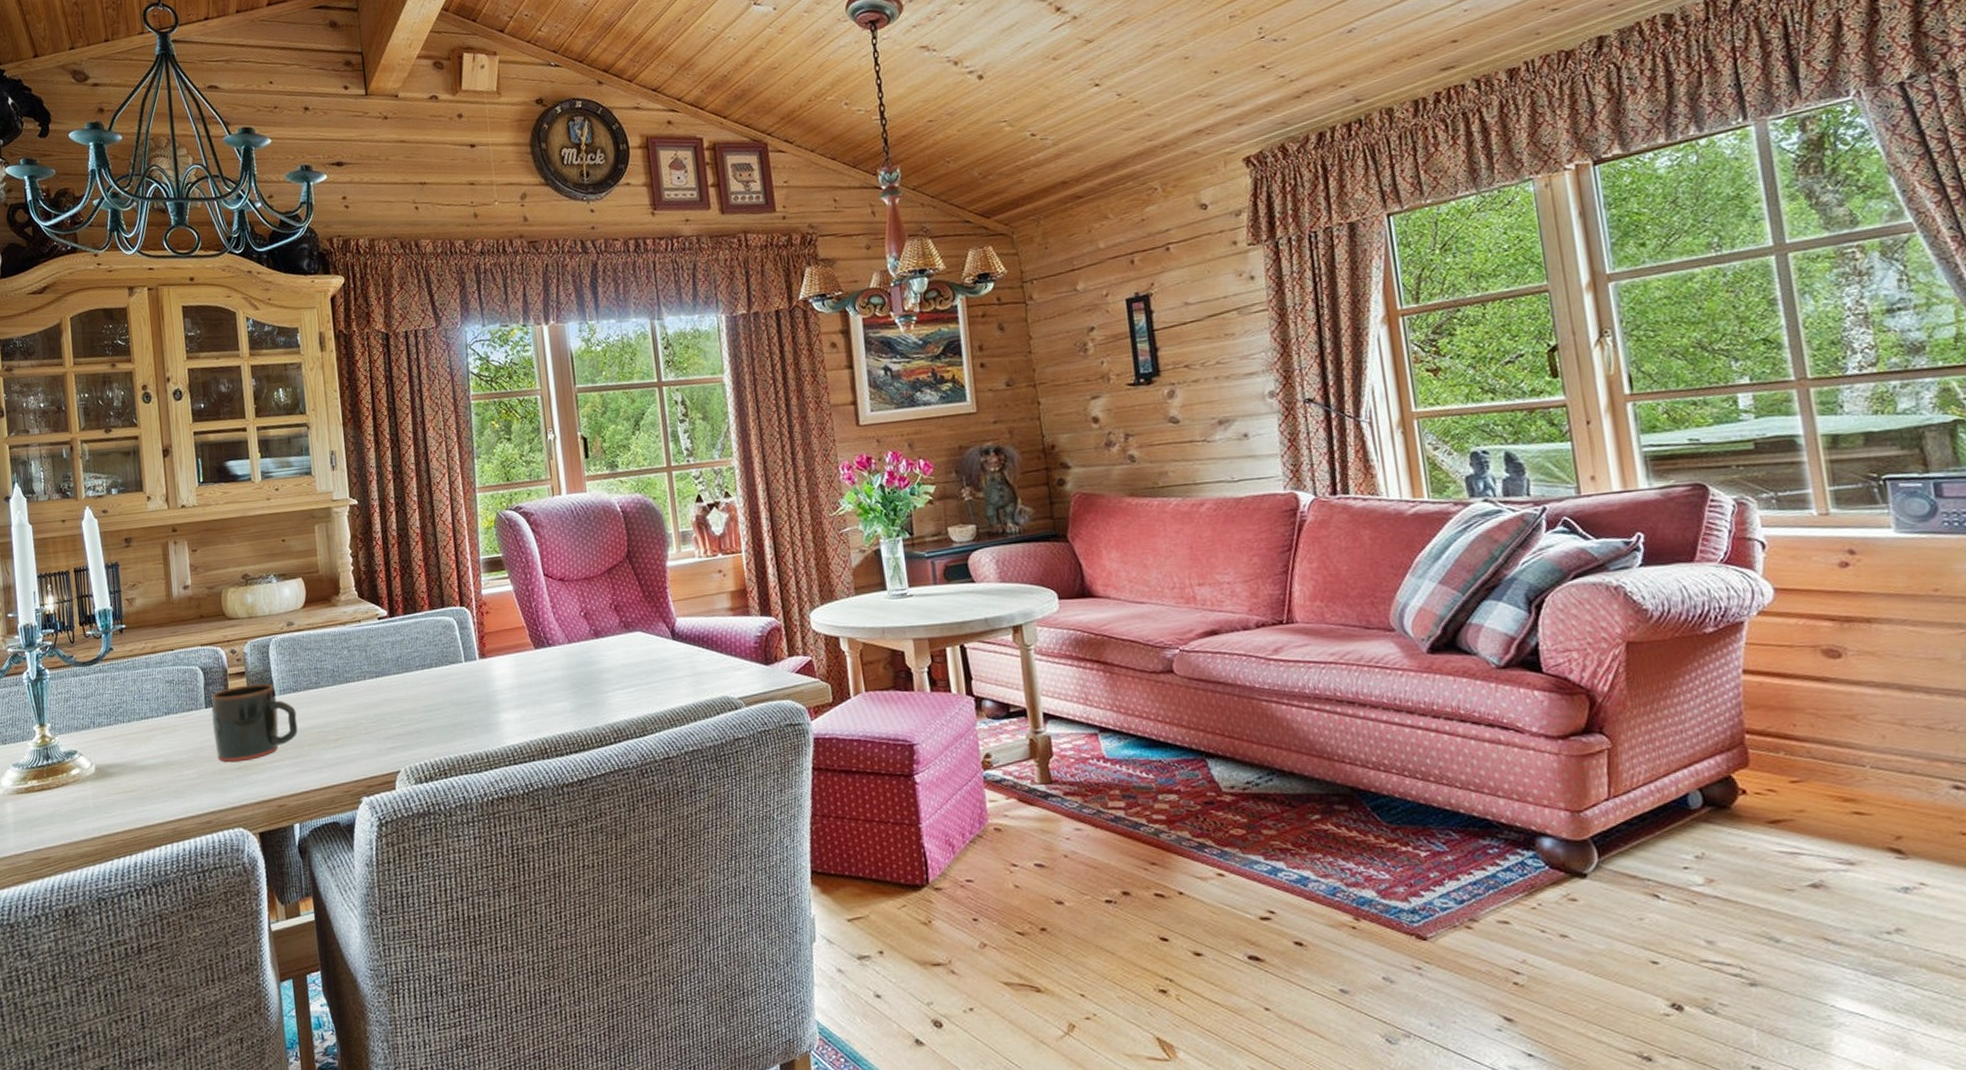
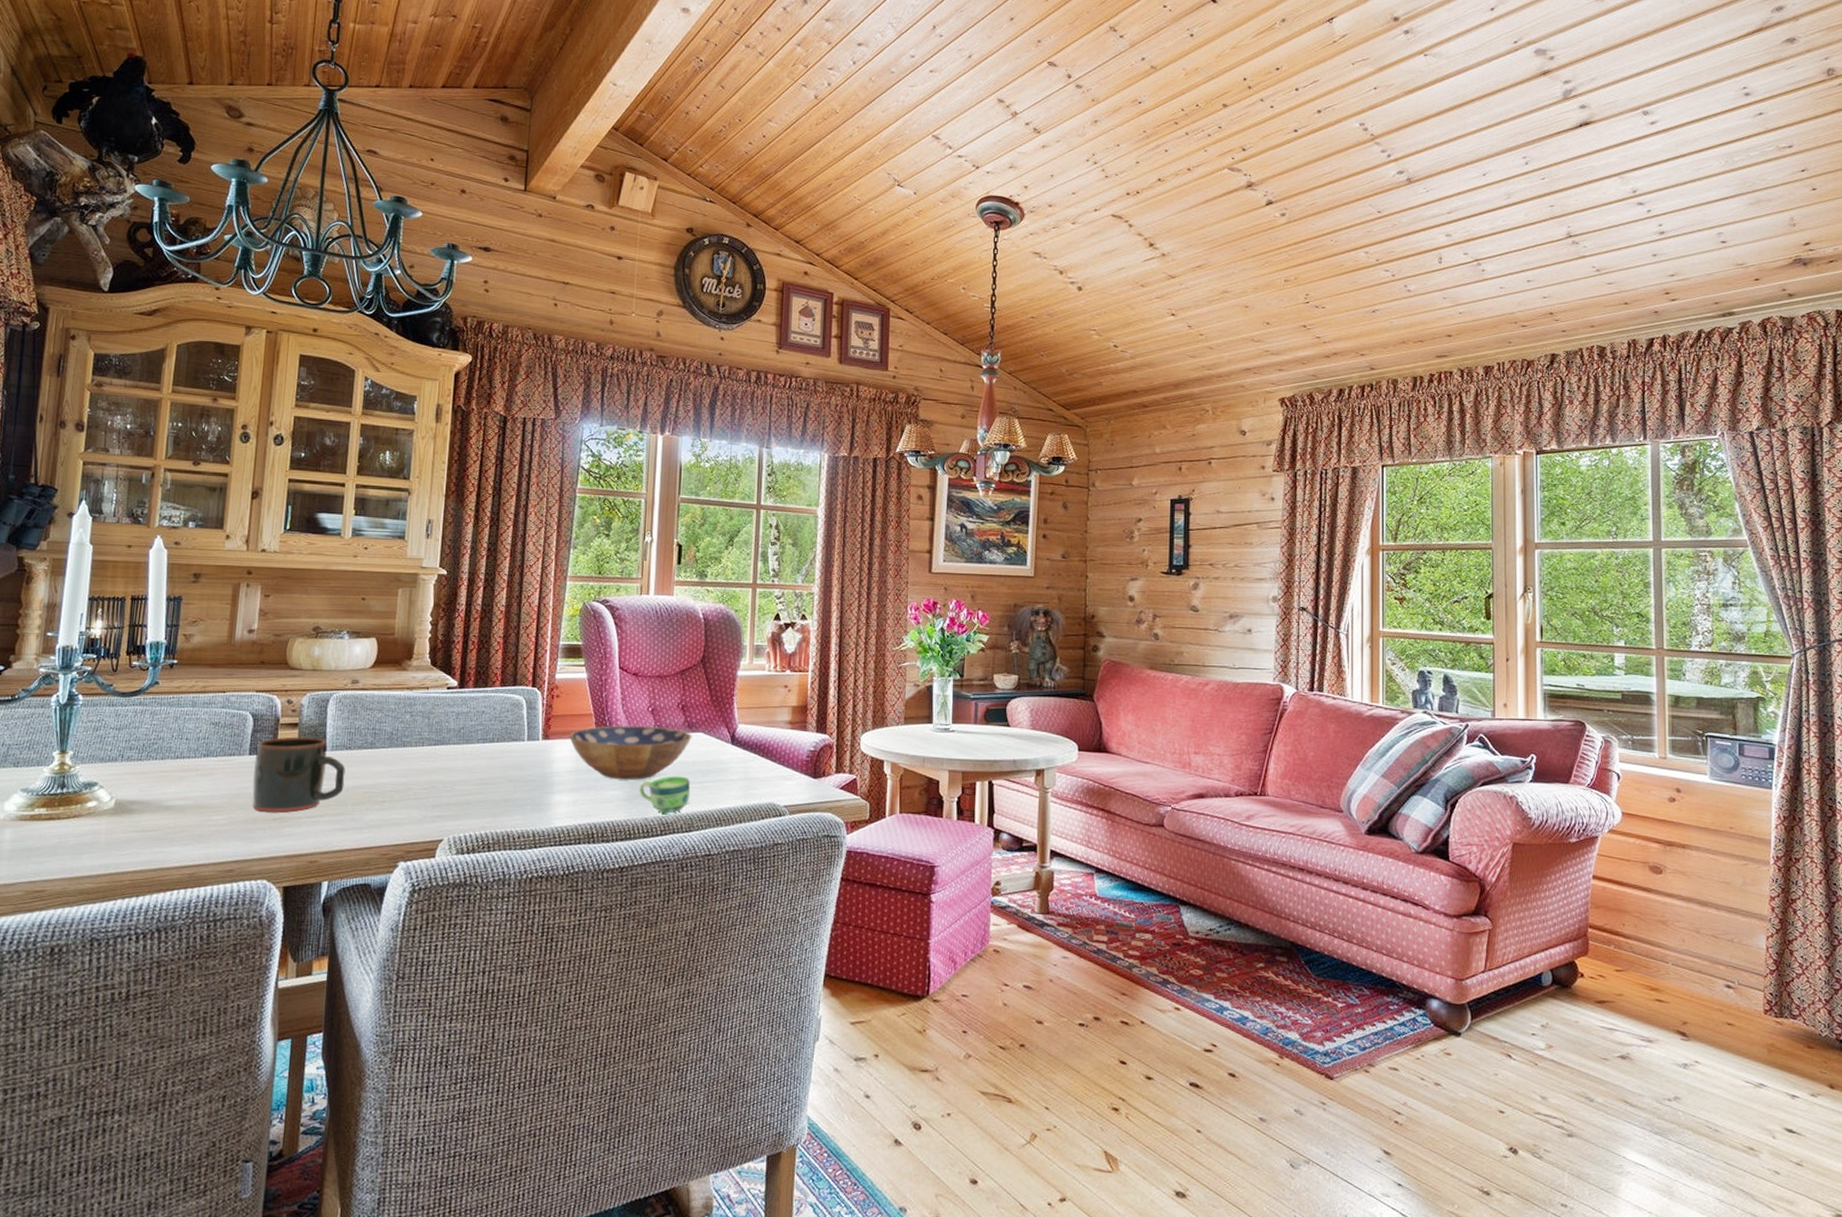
bowl: none [505,630,631,690] -> present [569,725,692,779]
cup: none [585,679,639,720] -> present [639,776,691,814]

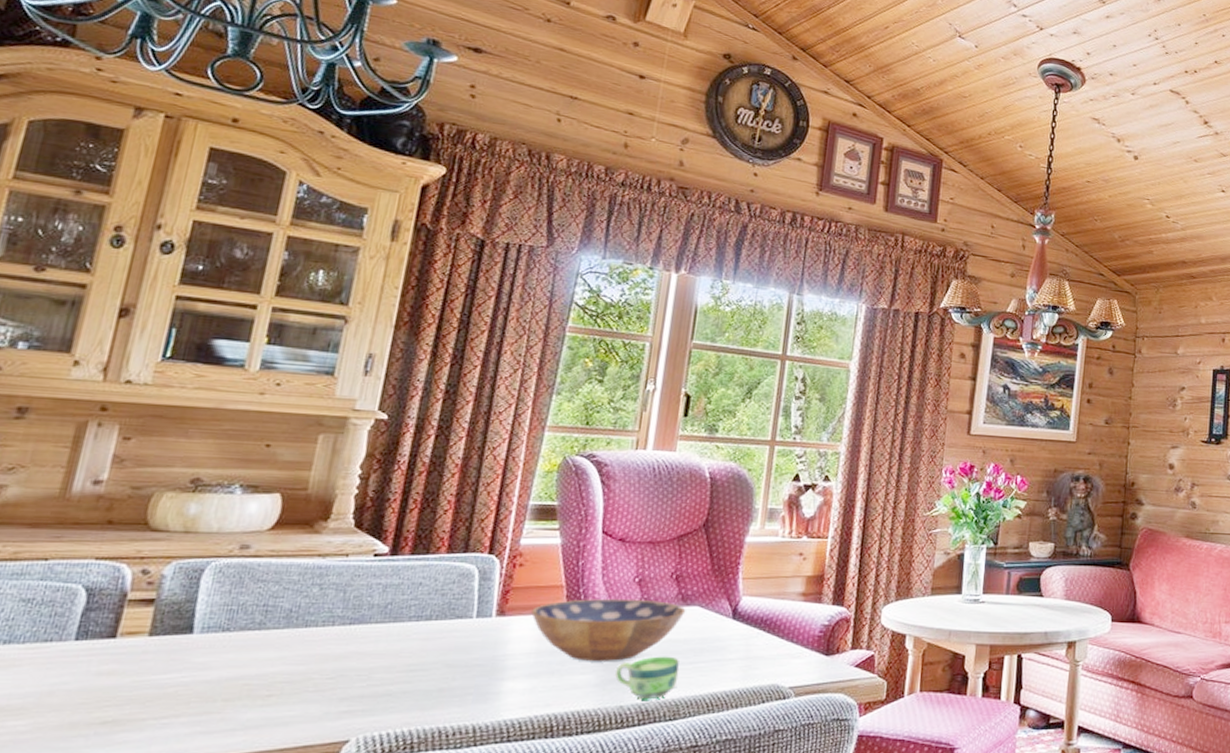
mug: present [252,736,346,812] -> none [72,616,219,713]

